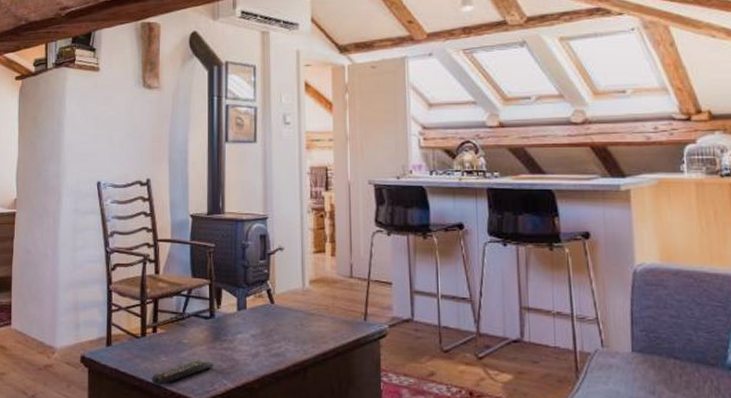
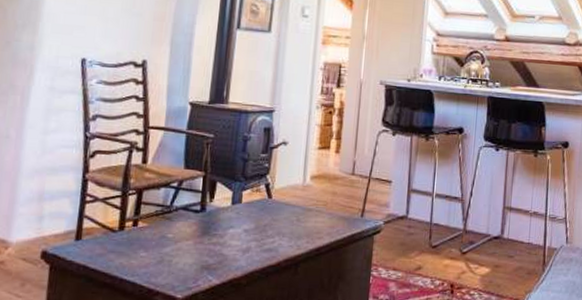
remote control: present [151,358,214,386] -> none [125,253,200,283]

